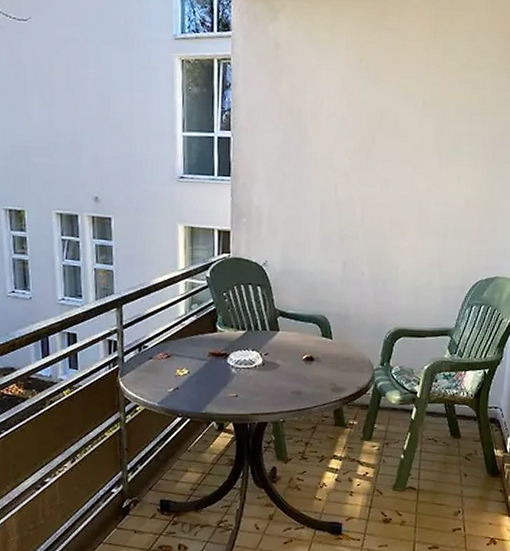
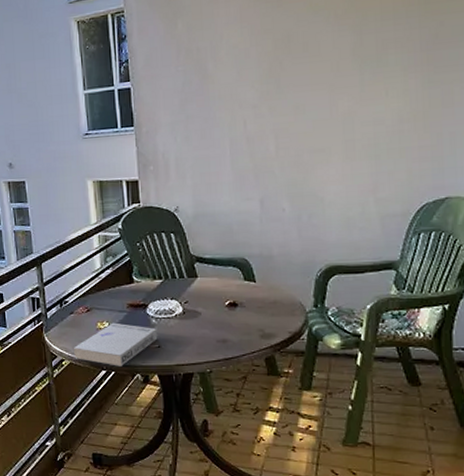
book: none [150,370,236,414] -> present [74,322,158,366]

